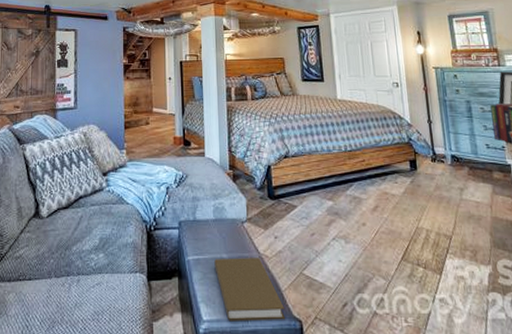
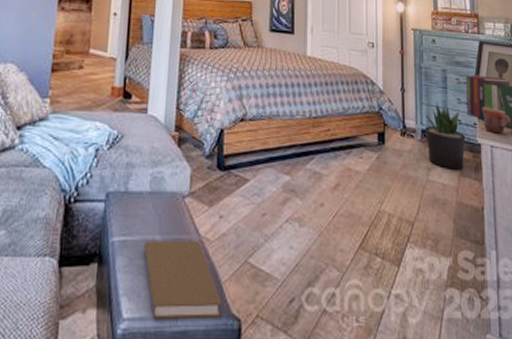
planter: none [452,130,496,190] -> present [424,102,466,171]

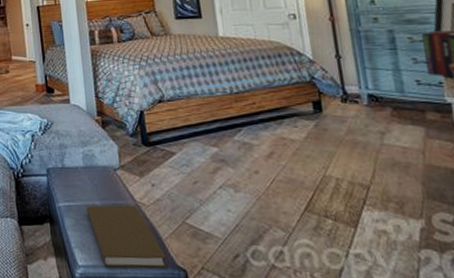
planter: present [424,102,466,171] -> none [369,65,430,133]

